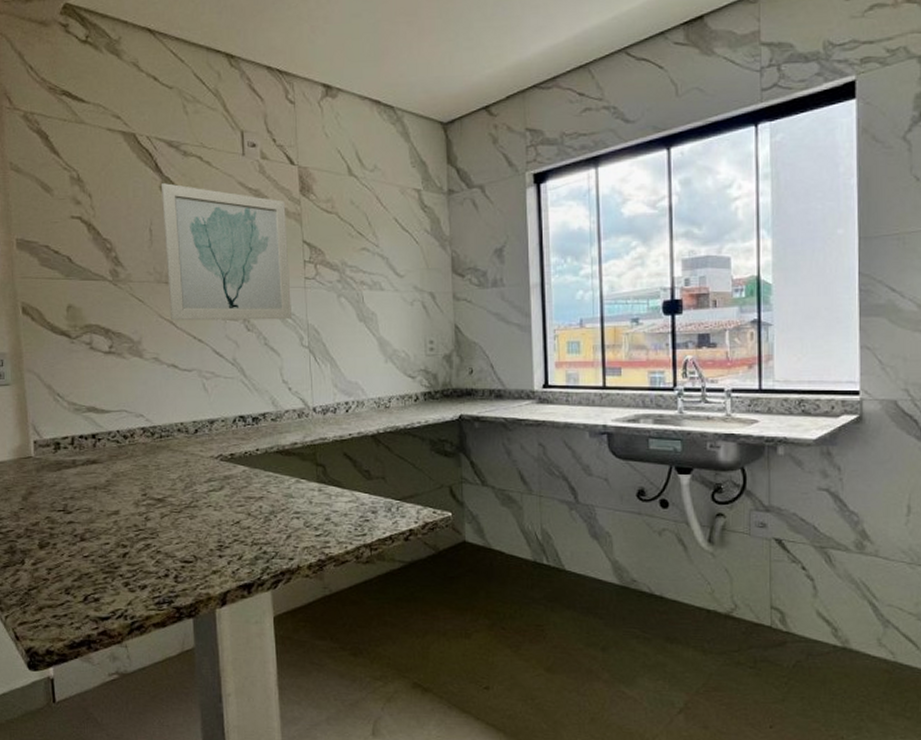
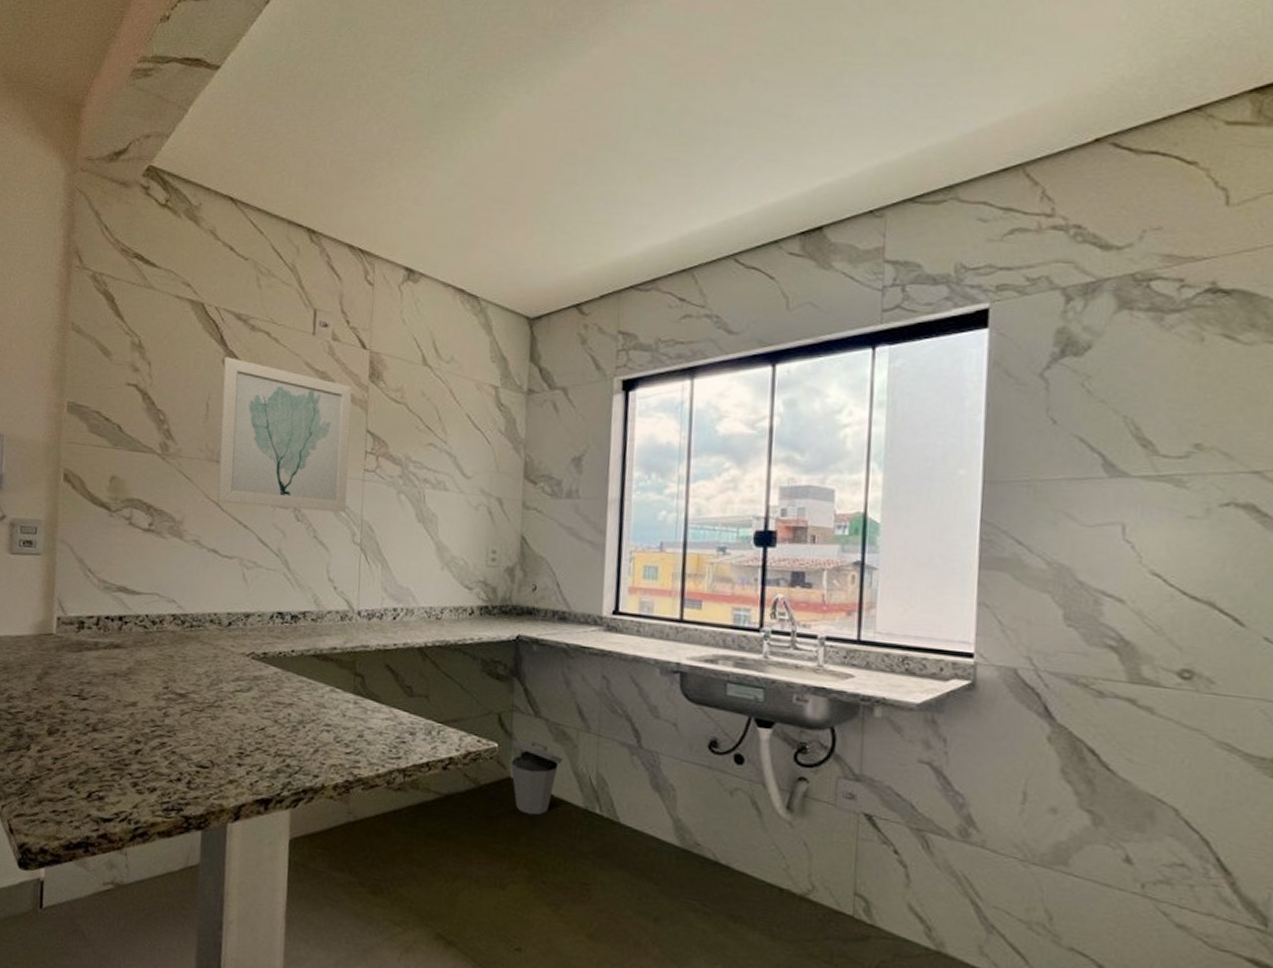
trash can: none [464,507,511,572] -> present [511,740,564,815]

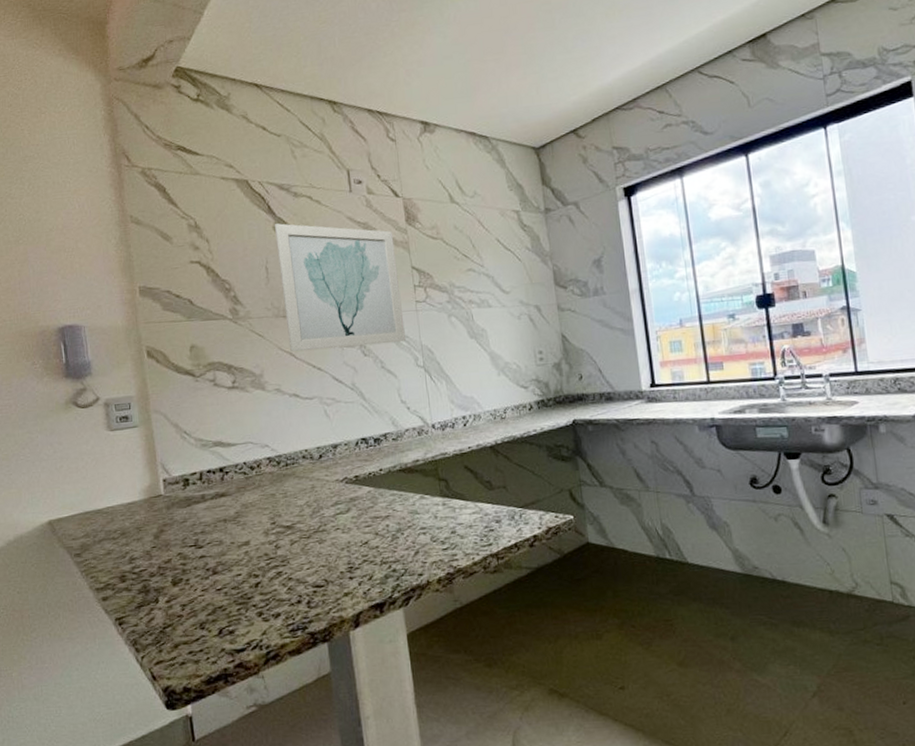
trash can: present [511,740,564,815] -> none [585,507,631,571]

